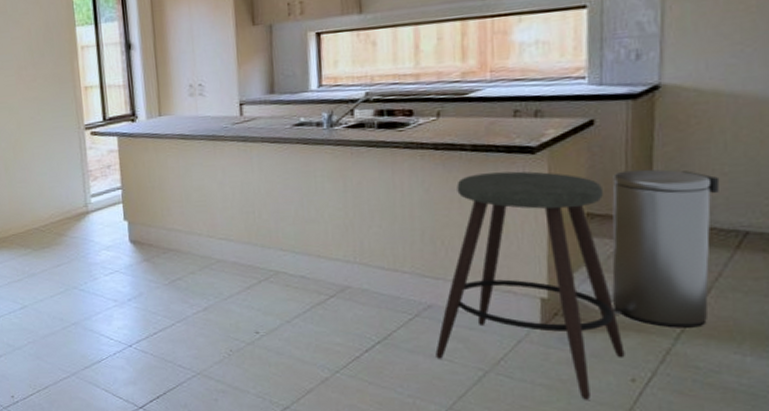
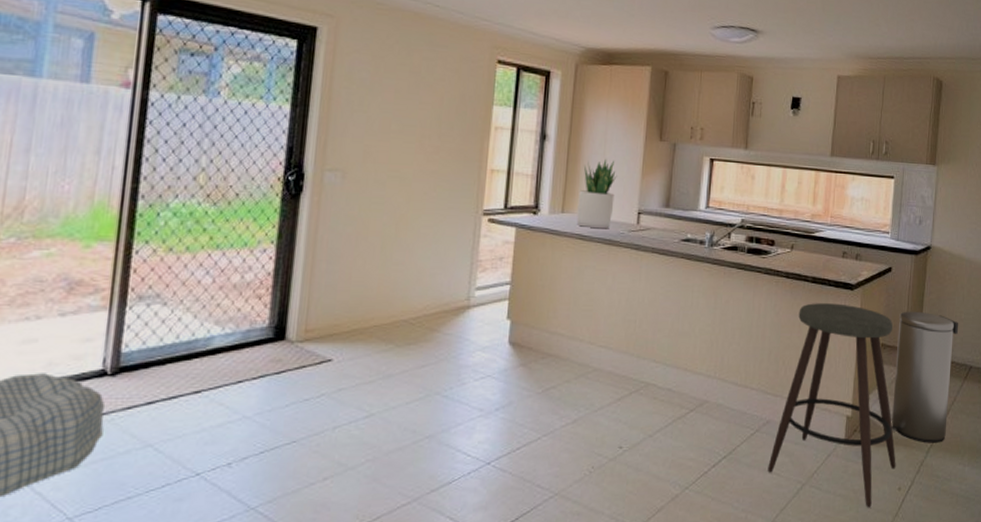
planter: none [173,55,212,128] -> present [576,159,617,229]

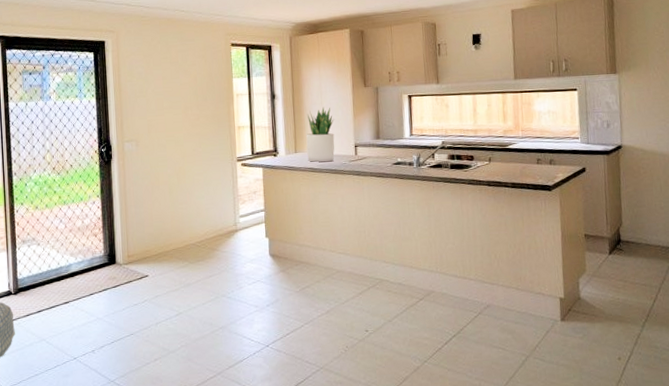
bar stool: present [768,303,896,508] -> none [493,203,613,375]
pedal bin: present [891,311,959,443] -> none [599,203,660,318]

